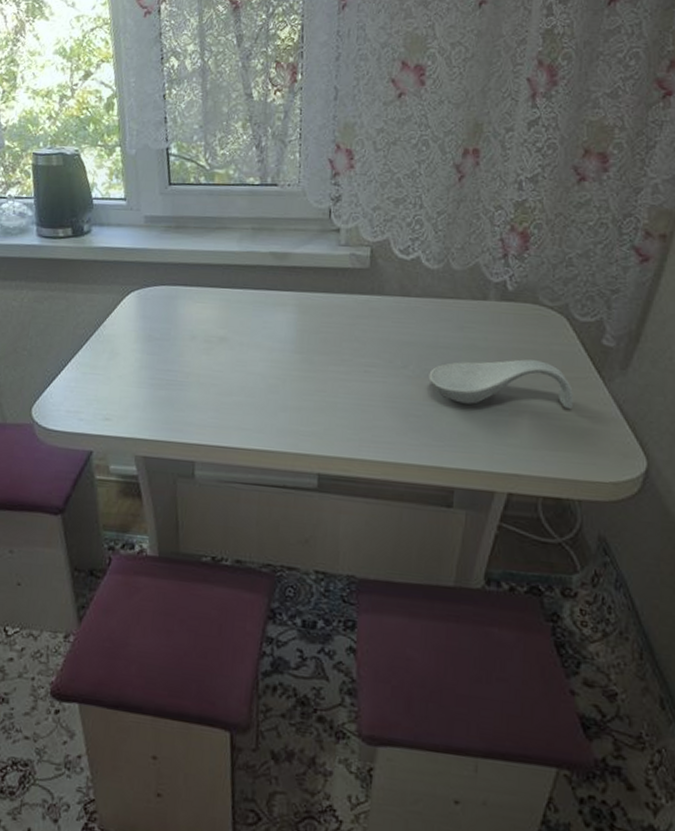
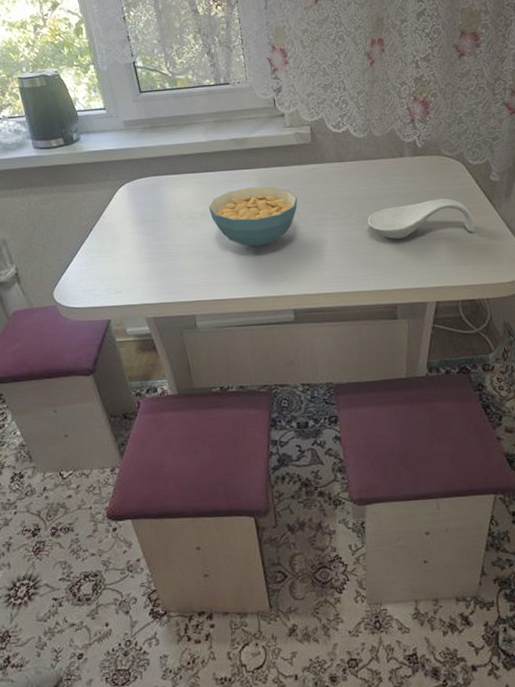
cereal bowl: none [230,313,343,390] -> present [208,186,298,248]

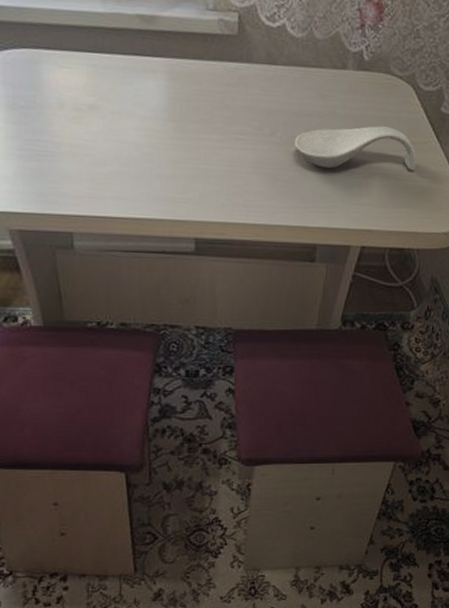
cereal bowl: present [208,186,298,248] -> none [100,80,214,158]

